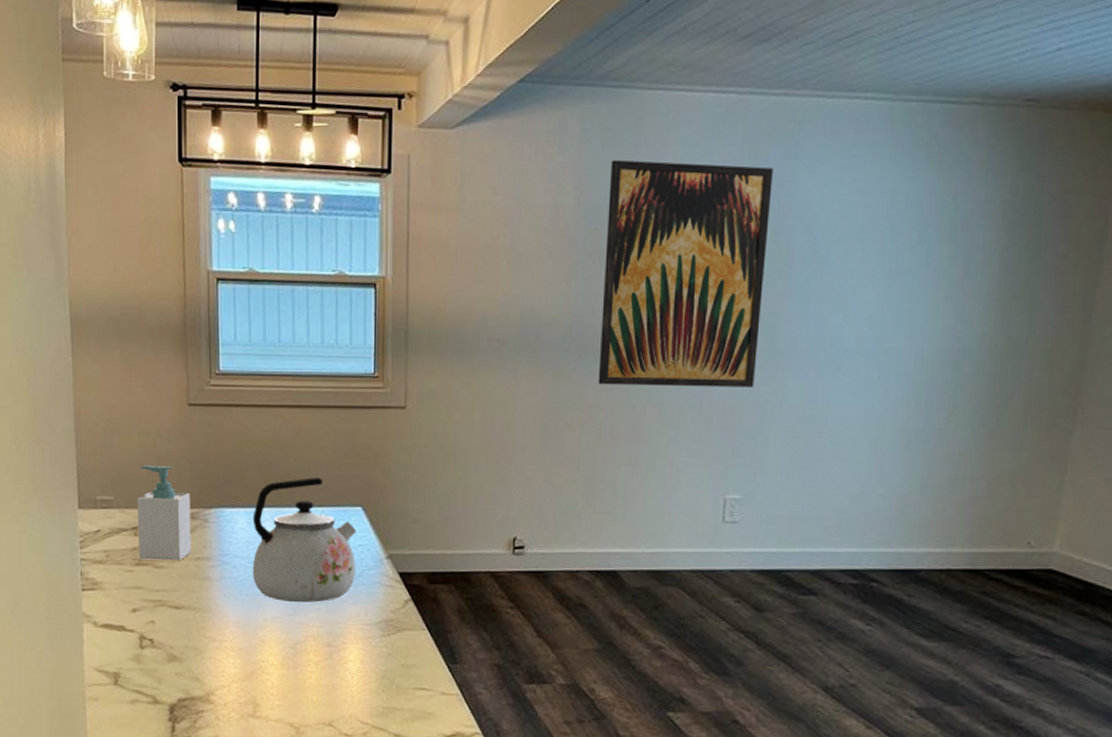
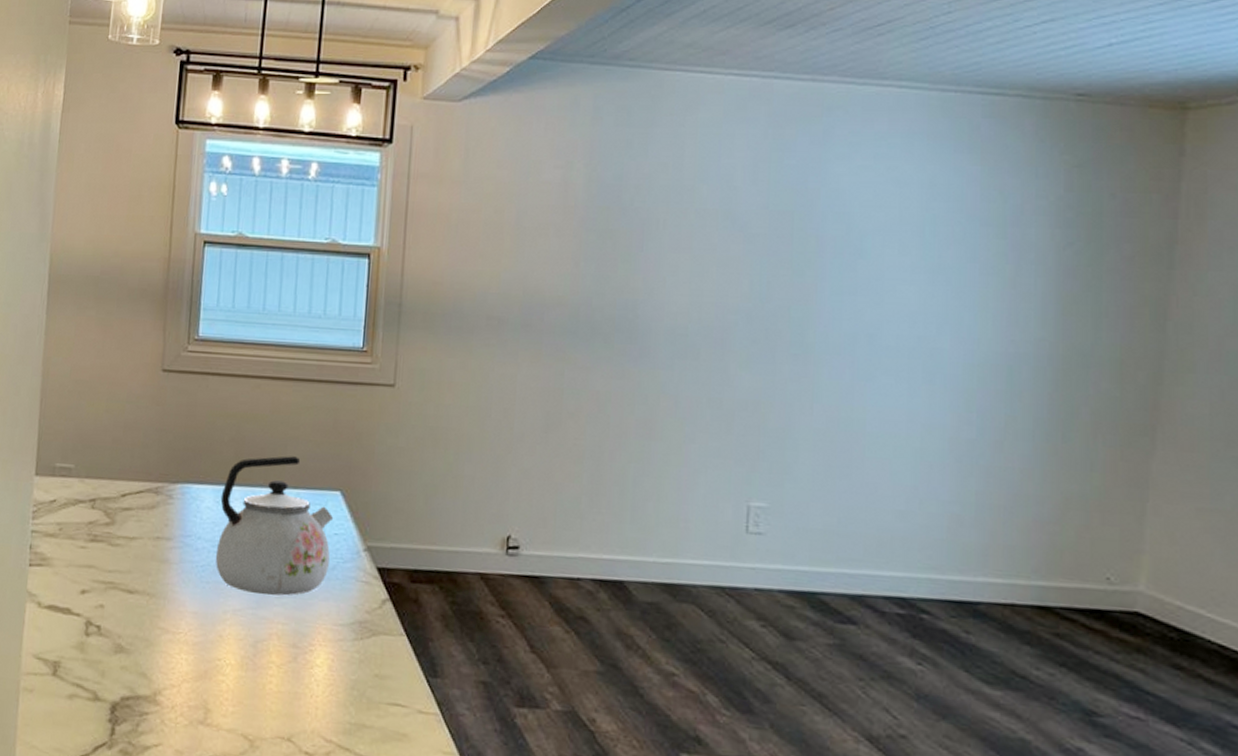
soap bottle: present [137,465,191,561] -> none [94,432,156,539]
wall art: present [598,160,773,387] -> none [606,139,800,383]

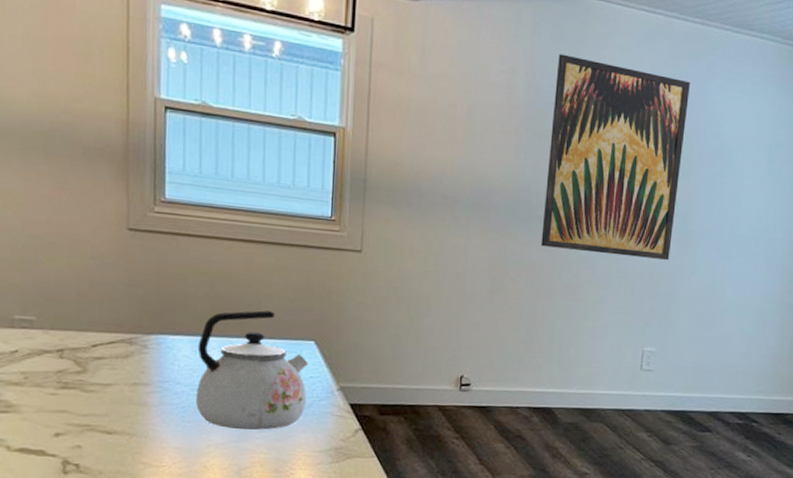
wall art: none [606,139,800,383] -> present [541,53,690,260]

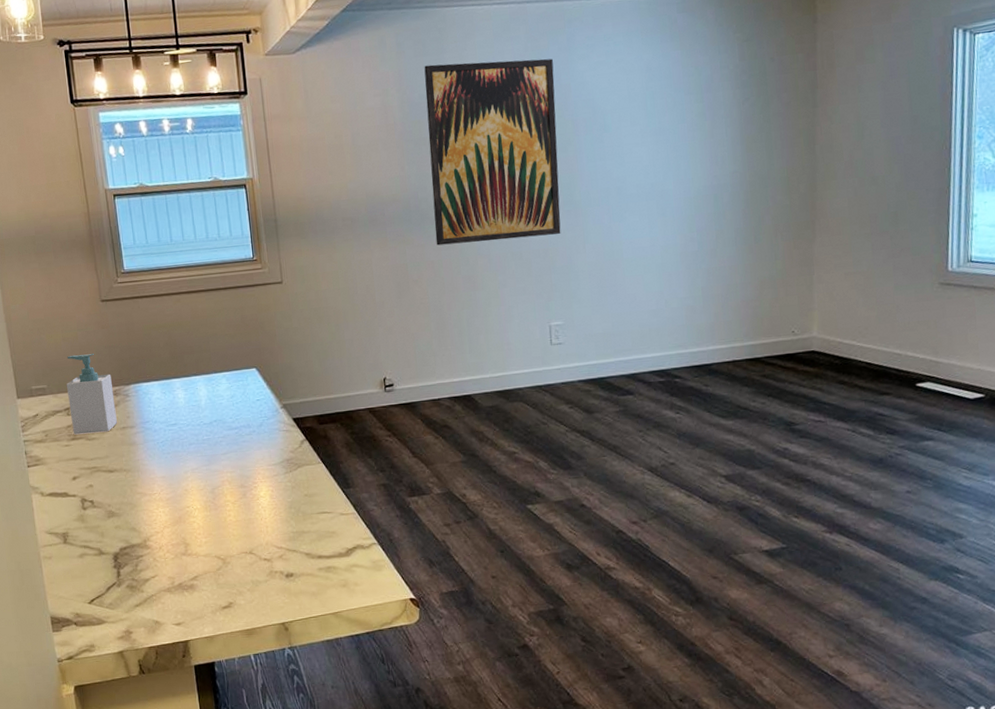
soap bottle: none [63,286,128,386] -> present [67,354,117,435]
kettle: present [195,310,309,431] -> none [166,348,257,455]

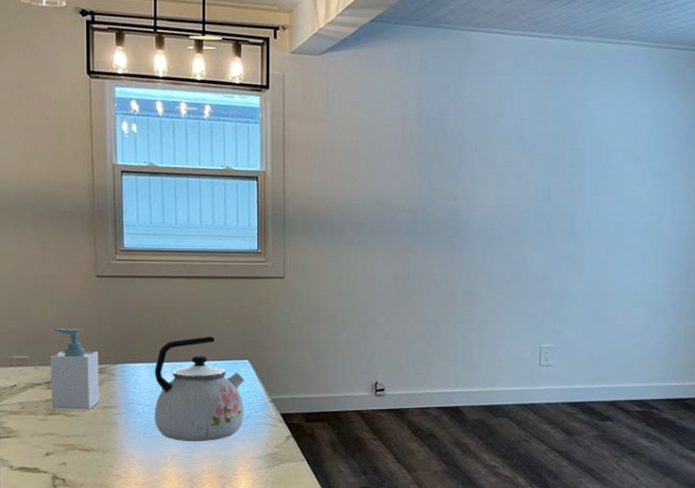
kettle: none [166,348,257,455] -> present [154,336,245,442]
wall art: present [424,58,561,246] -> none [440,84,567,260]

